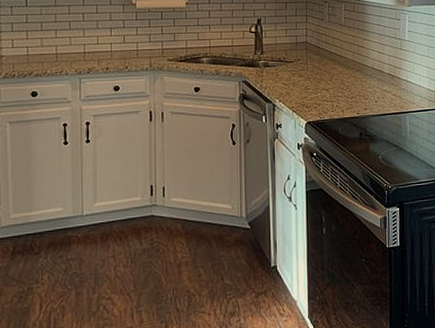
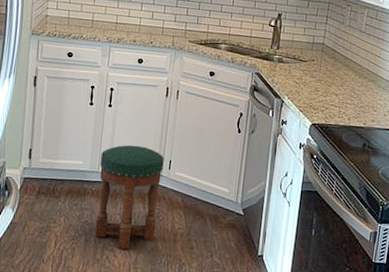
stool: none [84,178,157,294] -> present [95,145,164,249]

